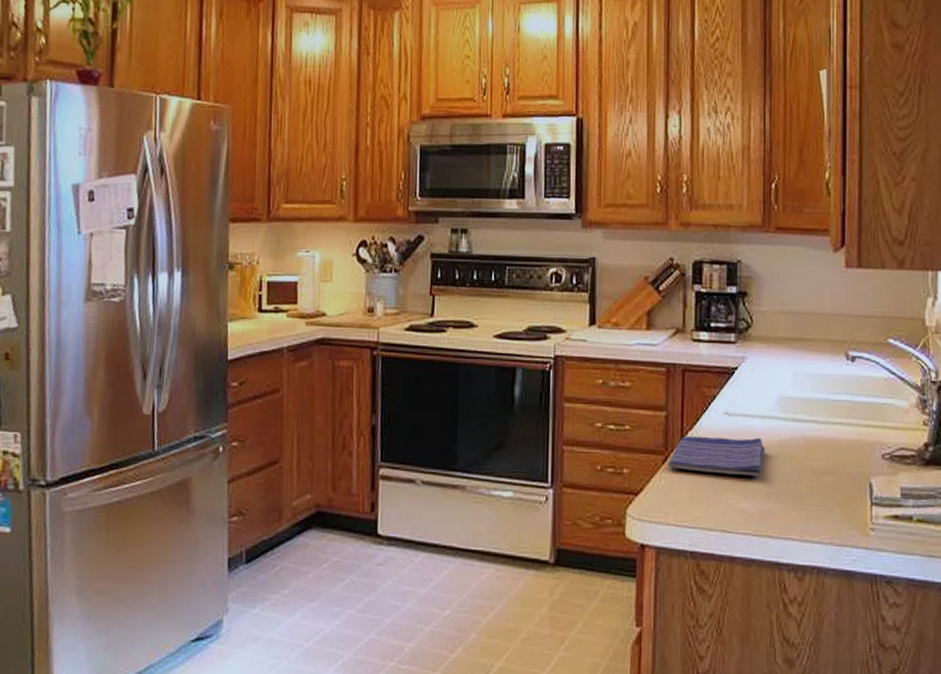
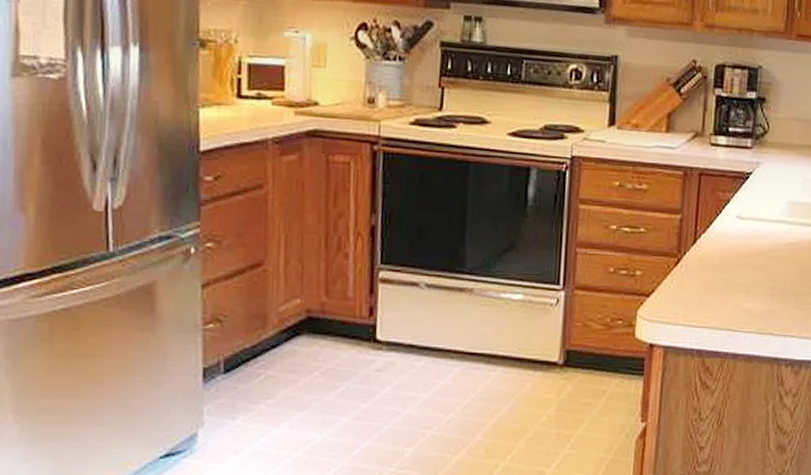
dish towel: present [668,435,765,477] -> none [680,238,773,278]

